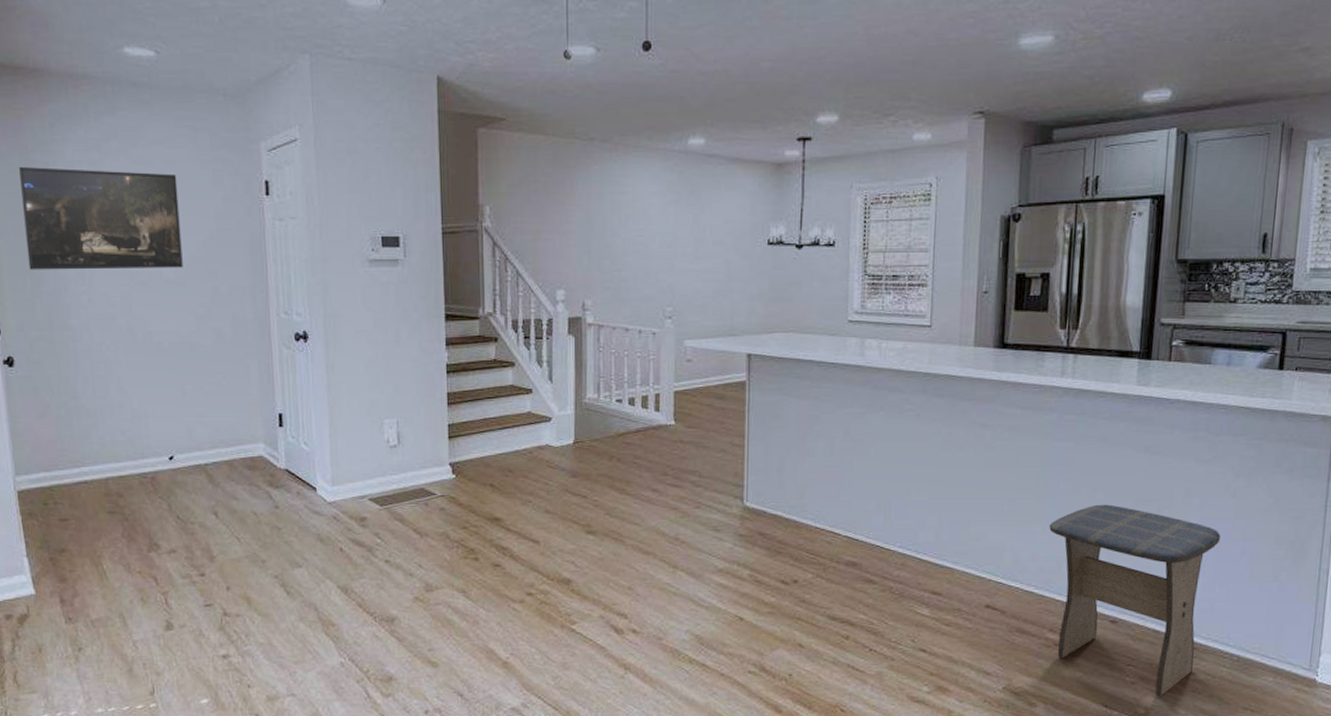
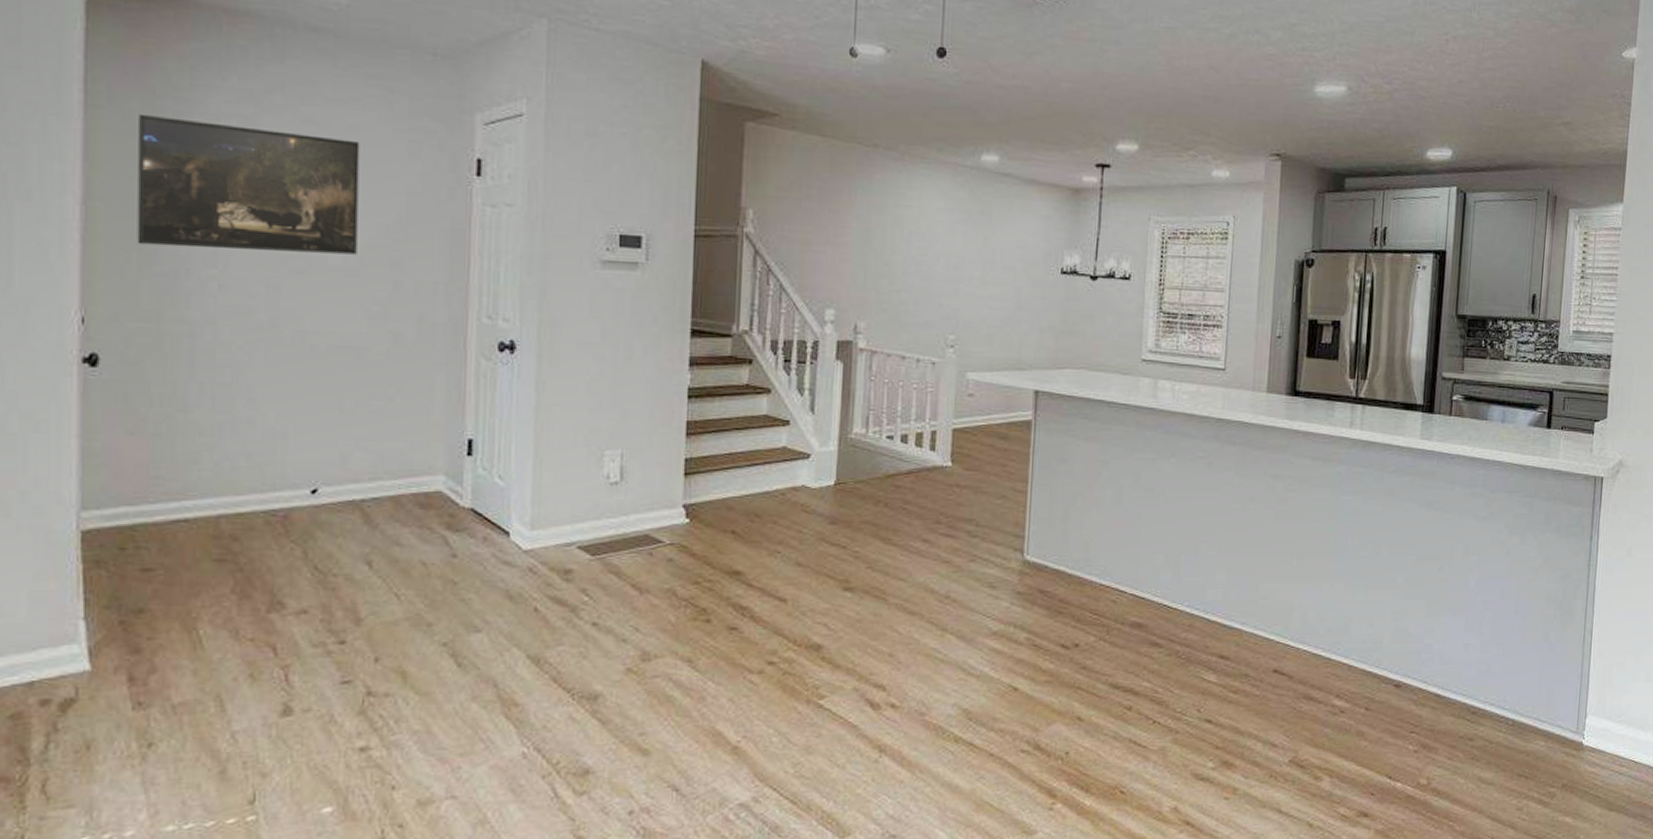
stool: present [1049,504,1221,697] -> none [1337,561,1497,766]

